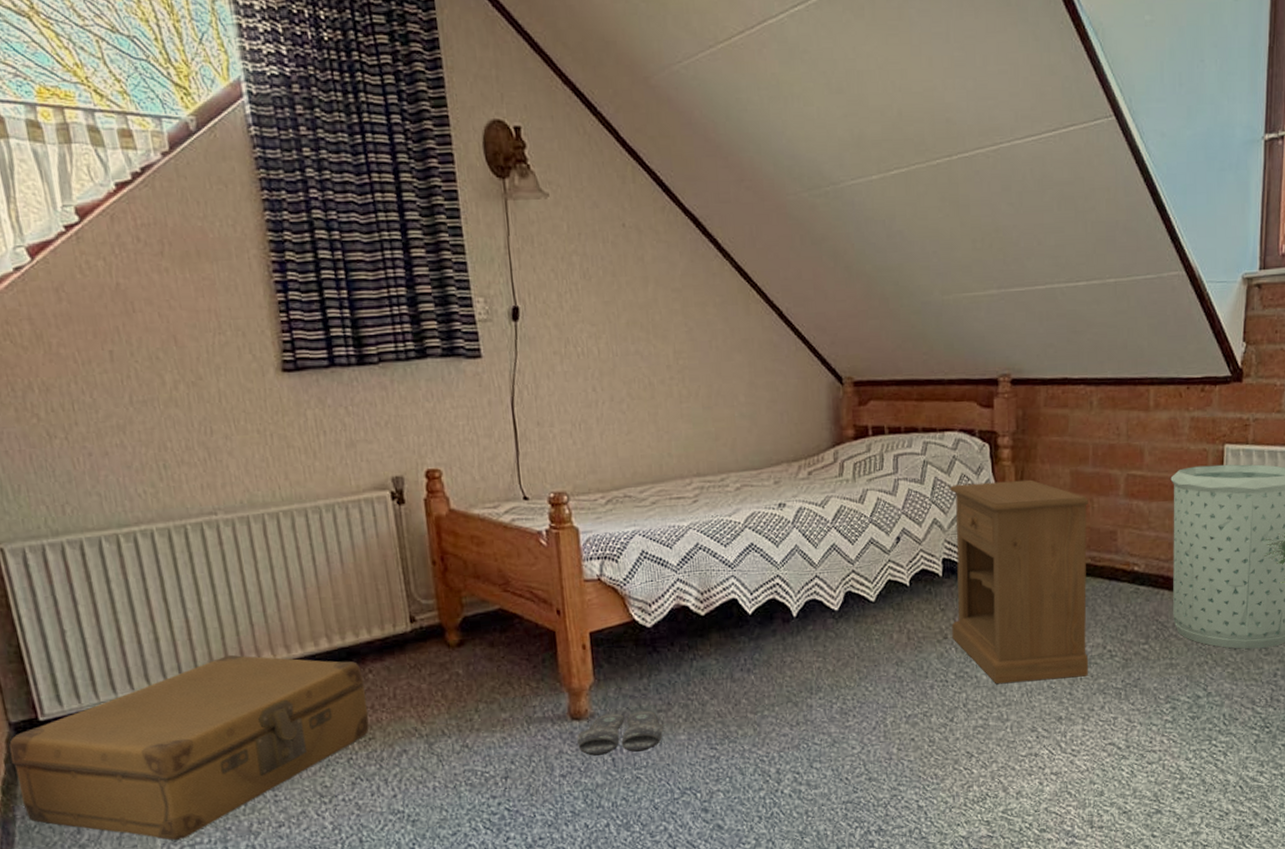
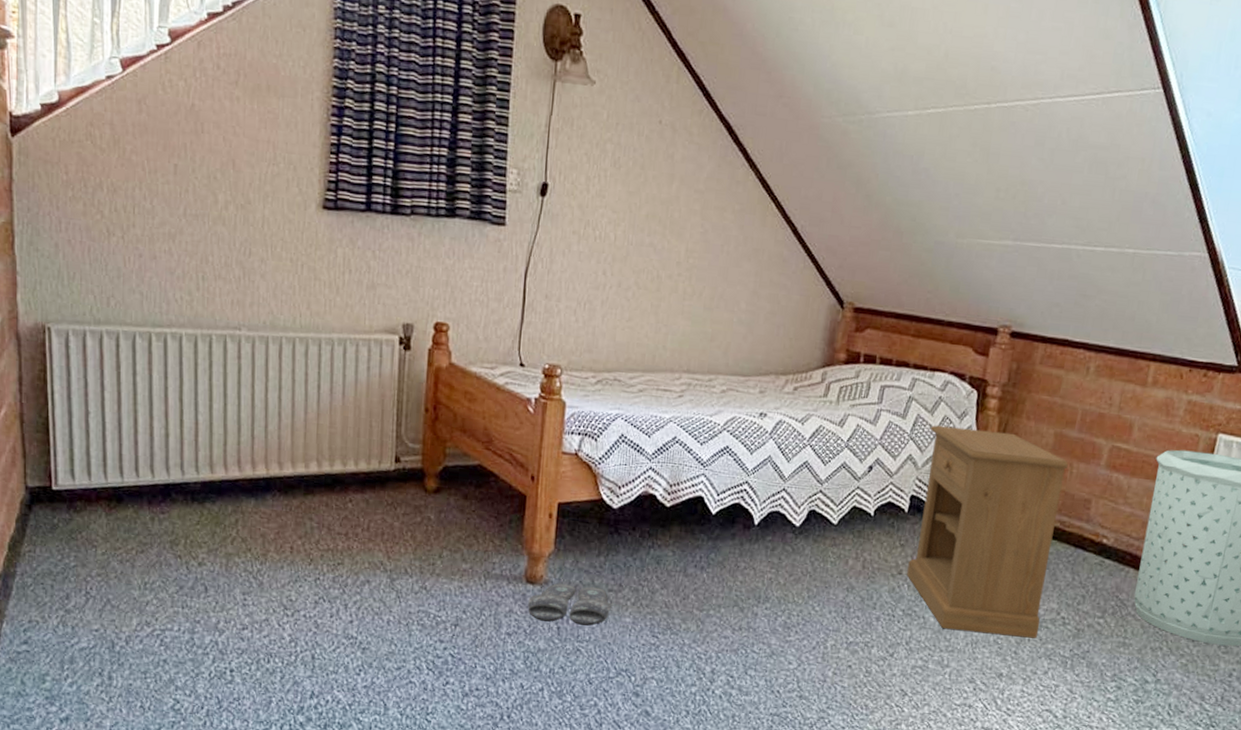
suitcase: present [9,655,369,841] -> none [22,462,343,623]

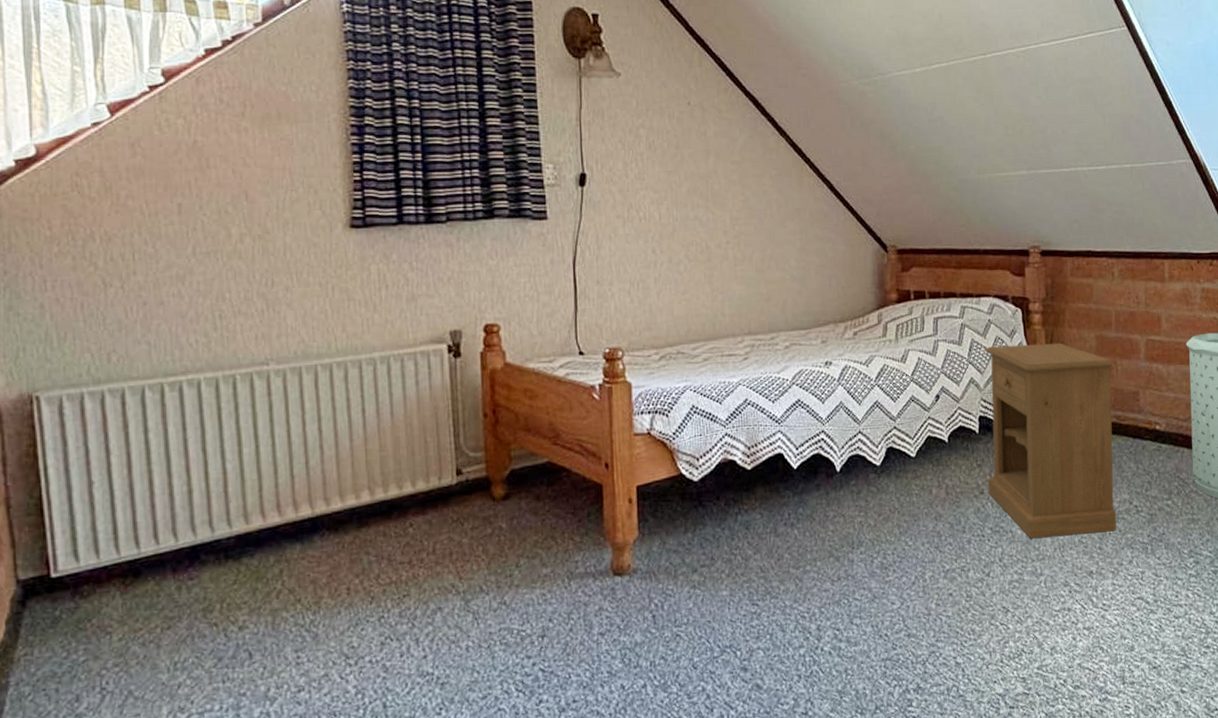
slippers: present [528,583,613,626] -> none [618,565,707,613]

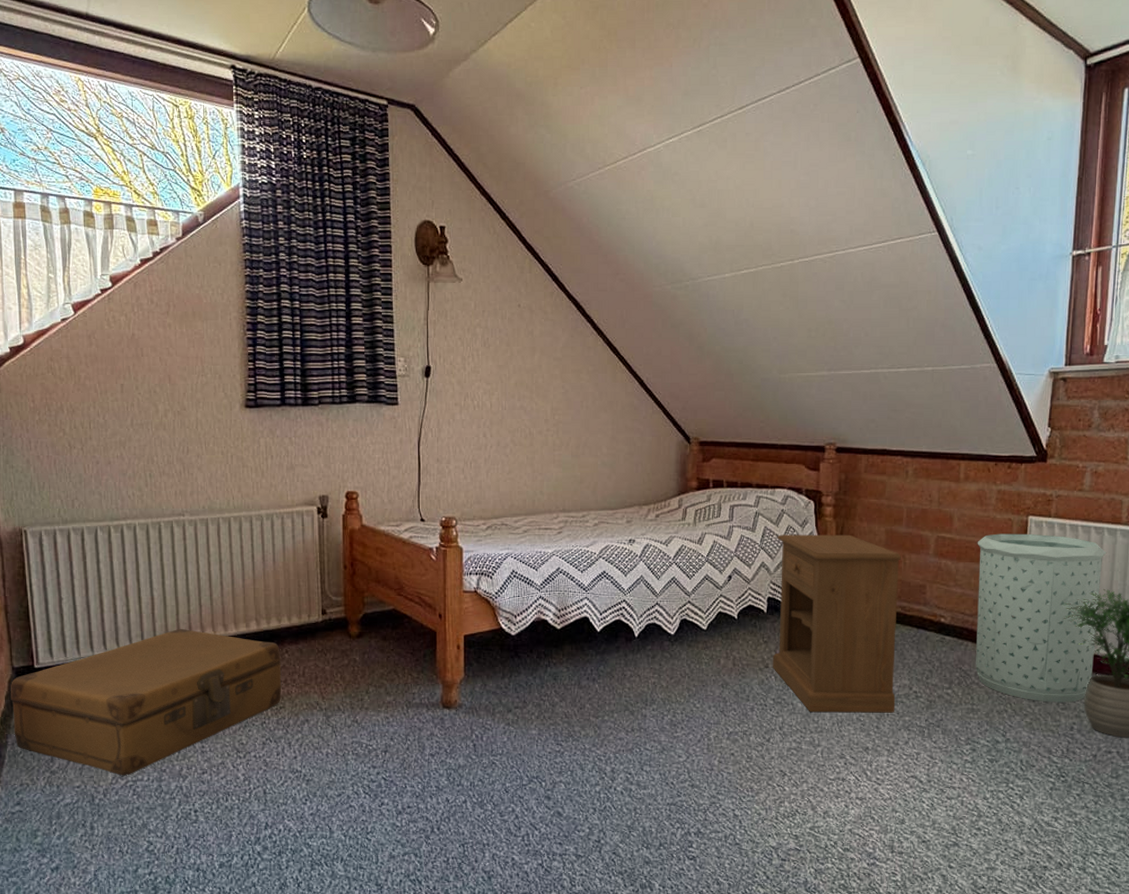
suitcase: none [13,508,406,709] -> present [10,629,282,776]

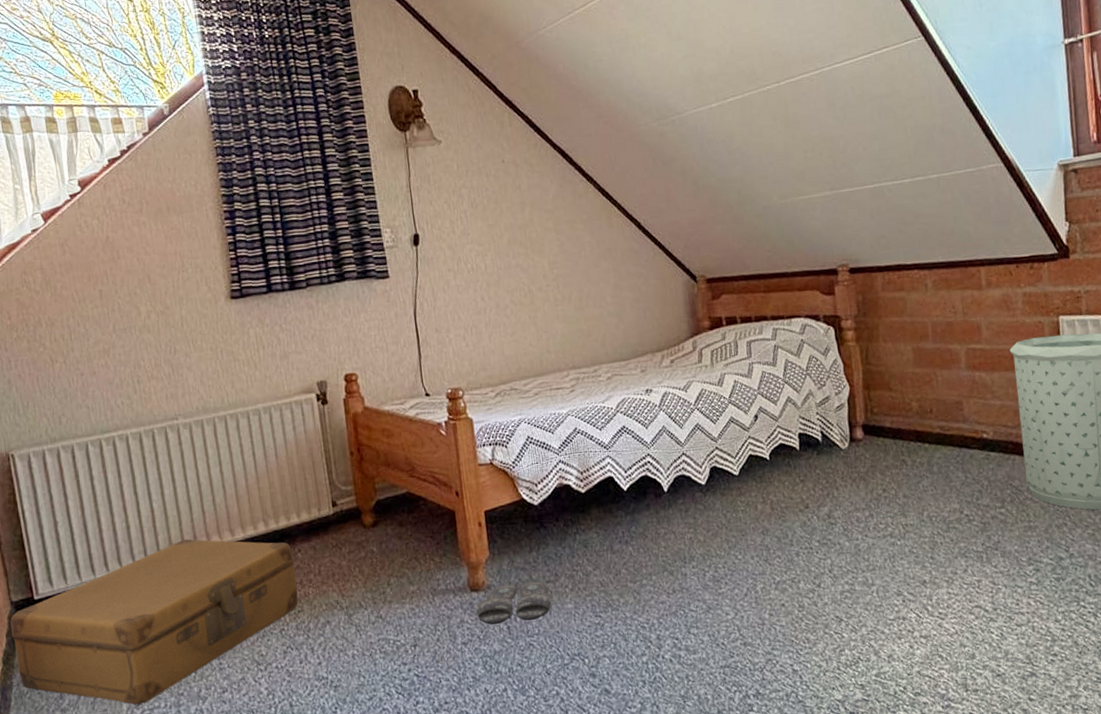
slippers: none [446,706,520,741] -> present [476,581,553,624]
nightstand: present [773,534,901,713] -> none [800,357,948,550]

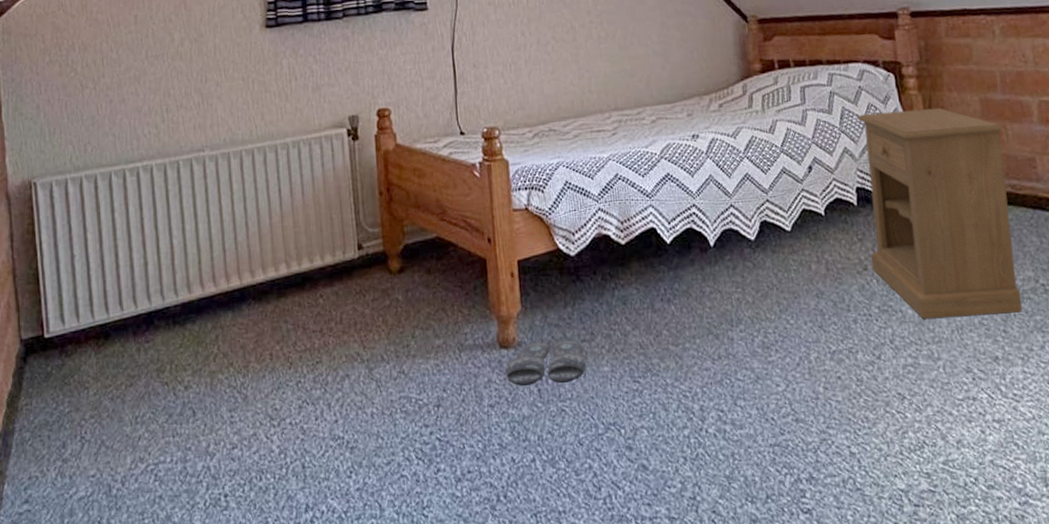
suitcase: present [10,539,299,705] -> none [18,279,318,459]
nightstand: none [800,357,948,550] -> present [857,107,1022,320]

